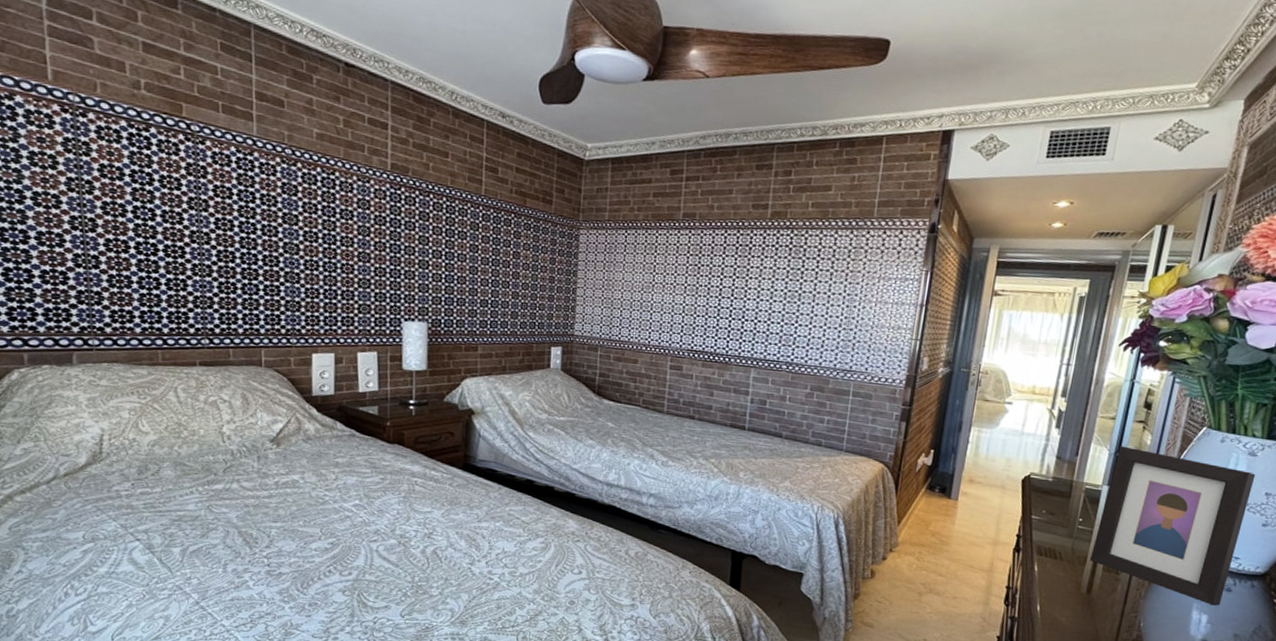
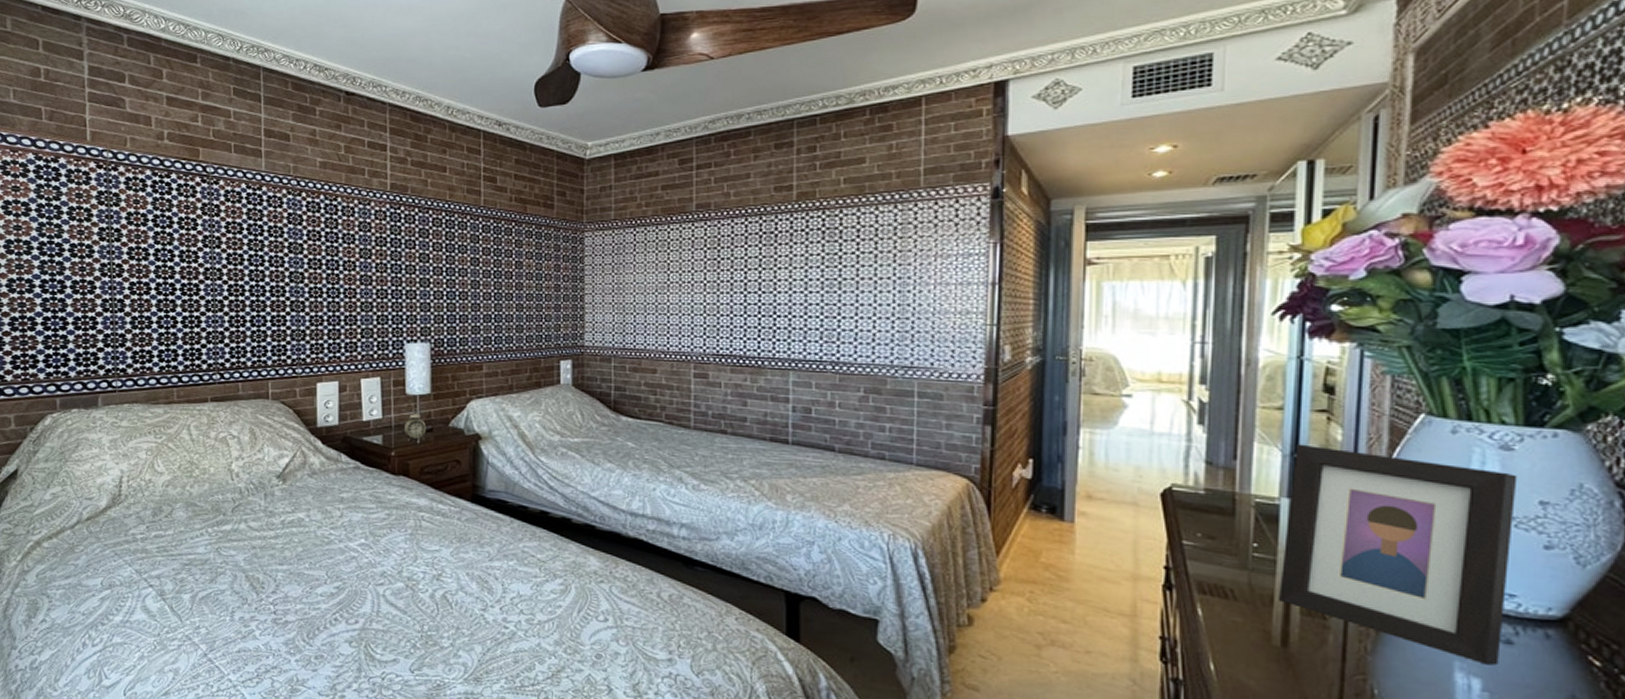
alarm clock: none [399,383,422,414] -> present [403,408,427,442]

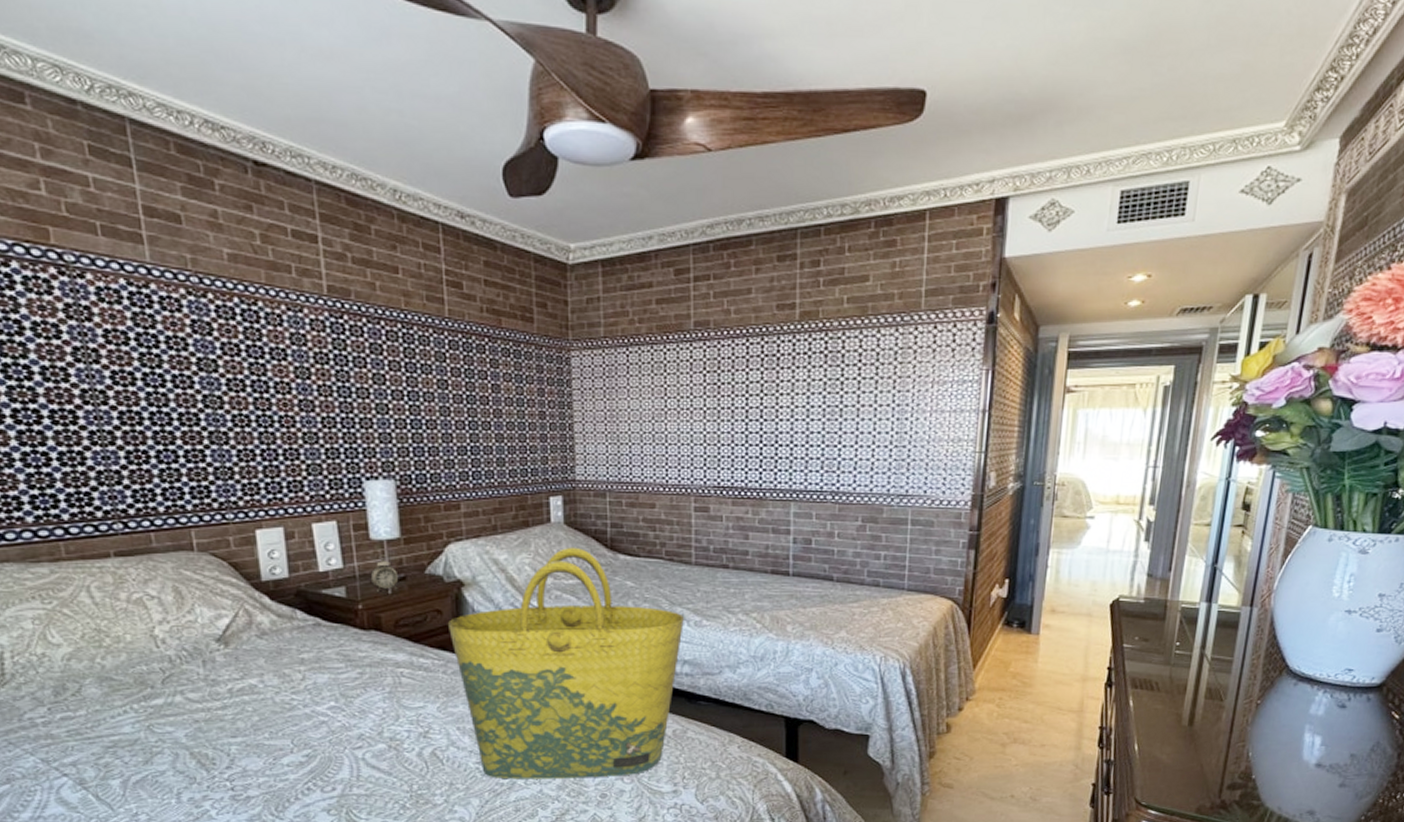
tote bag: none [464,407,682,638] -> present [447,547,684,779]
picture frame: present [1279,444,1518,665] -> none [1191,555,1368,725]

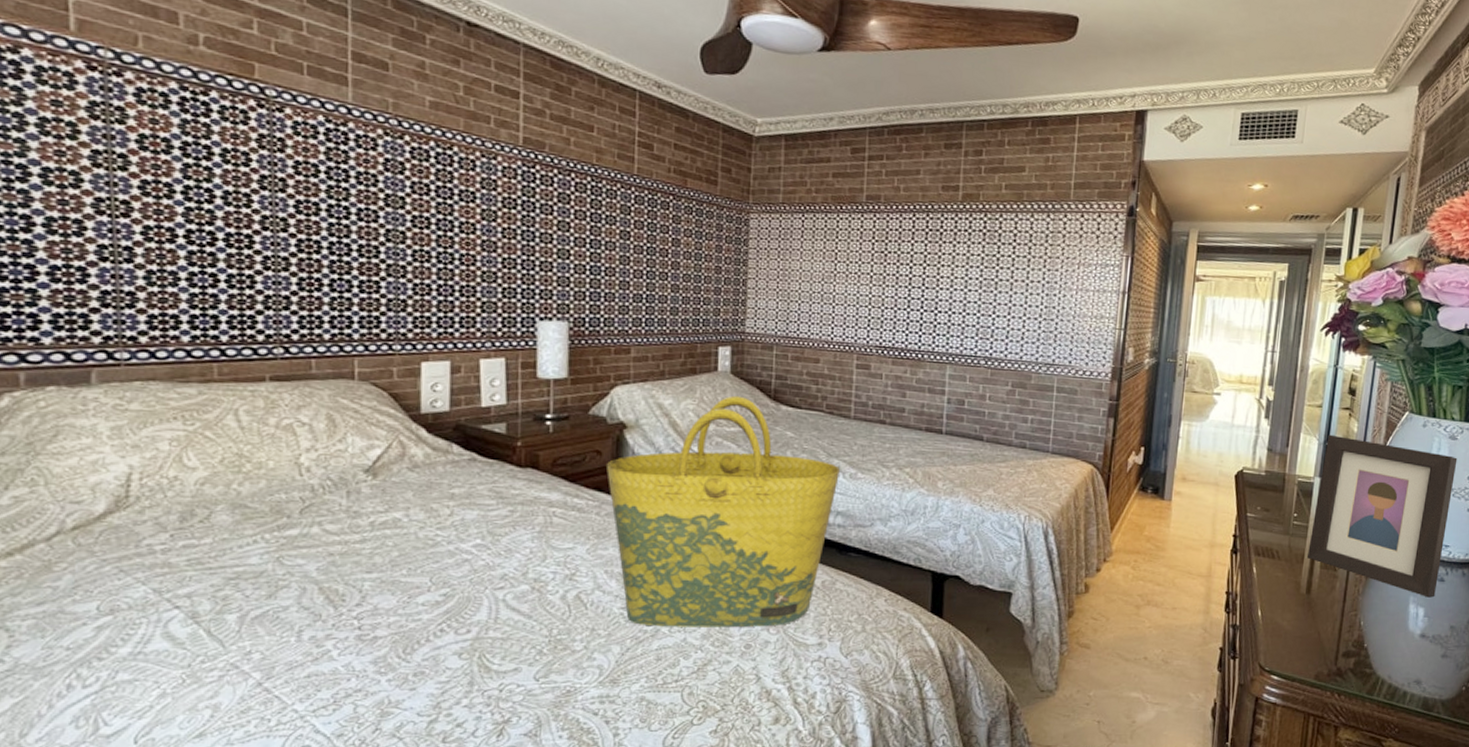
alarm clock: present [370,555,399,593] -> none [532,393,562,431]
picture frame: none [1191,555,1368,725] -> present [1308,434,1458,598]

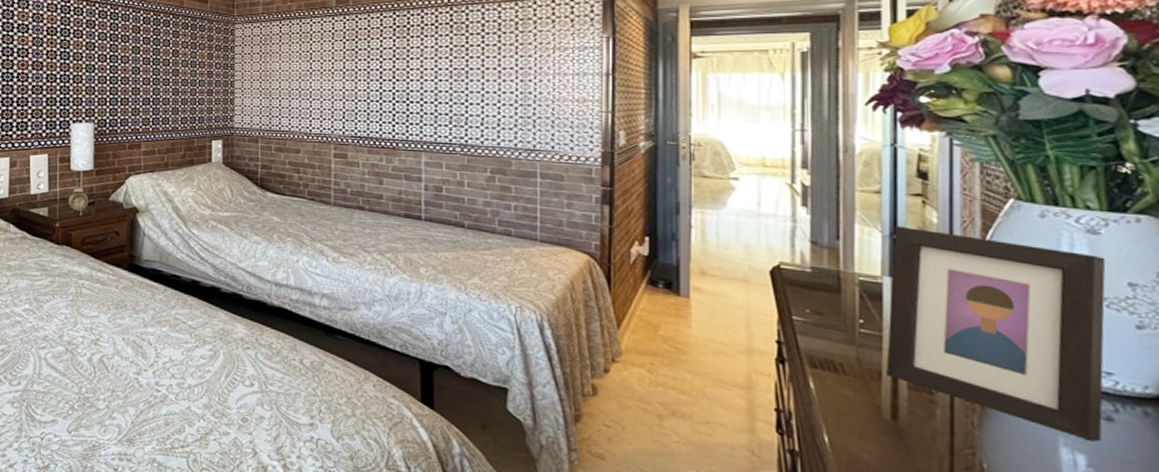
alarm clock: none [532,393,562,431] -> present [67,183,89,215]
tote bag: present [605,395,840,628] -> none [122,183,323,402]

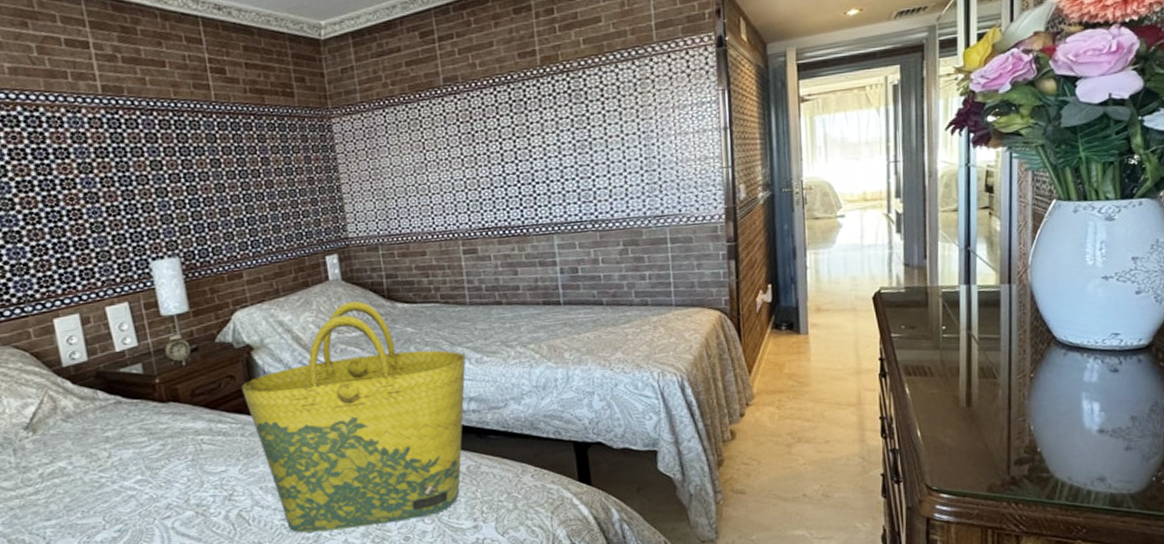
tote bag: none [122,183,323,402] -> present [241,300,466,533]
picture frame: present [886,225,1106,441] -> none [963,237,1118,391]

